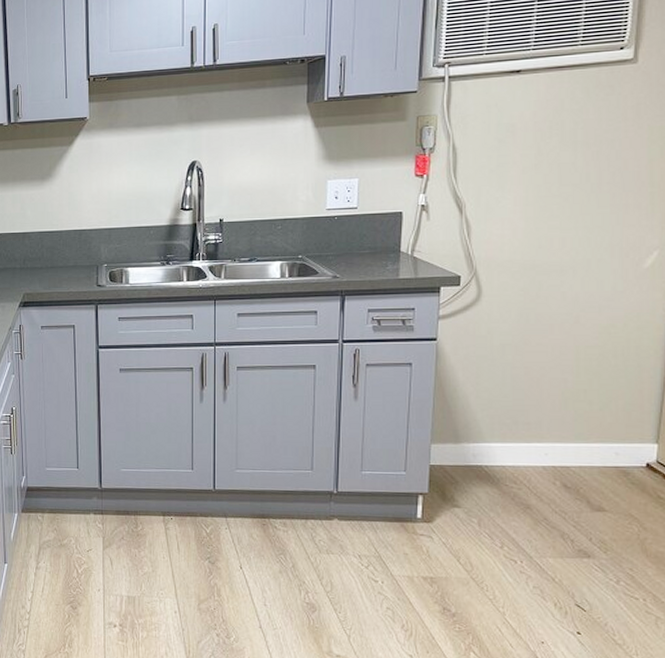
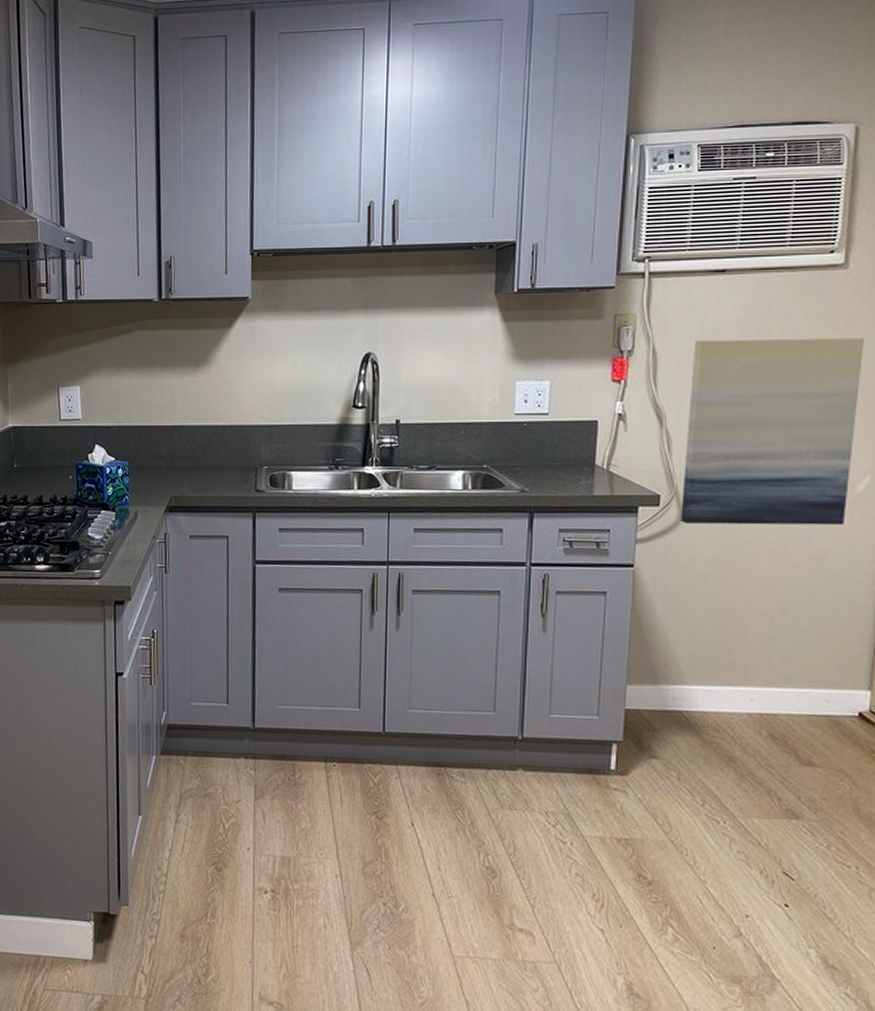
wall art: none [480,126,652,301] -> present [681,338,864,526]

